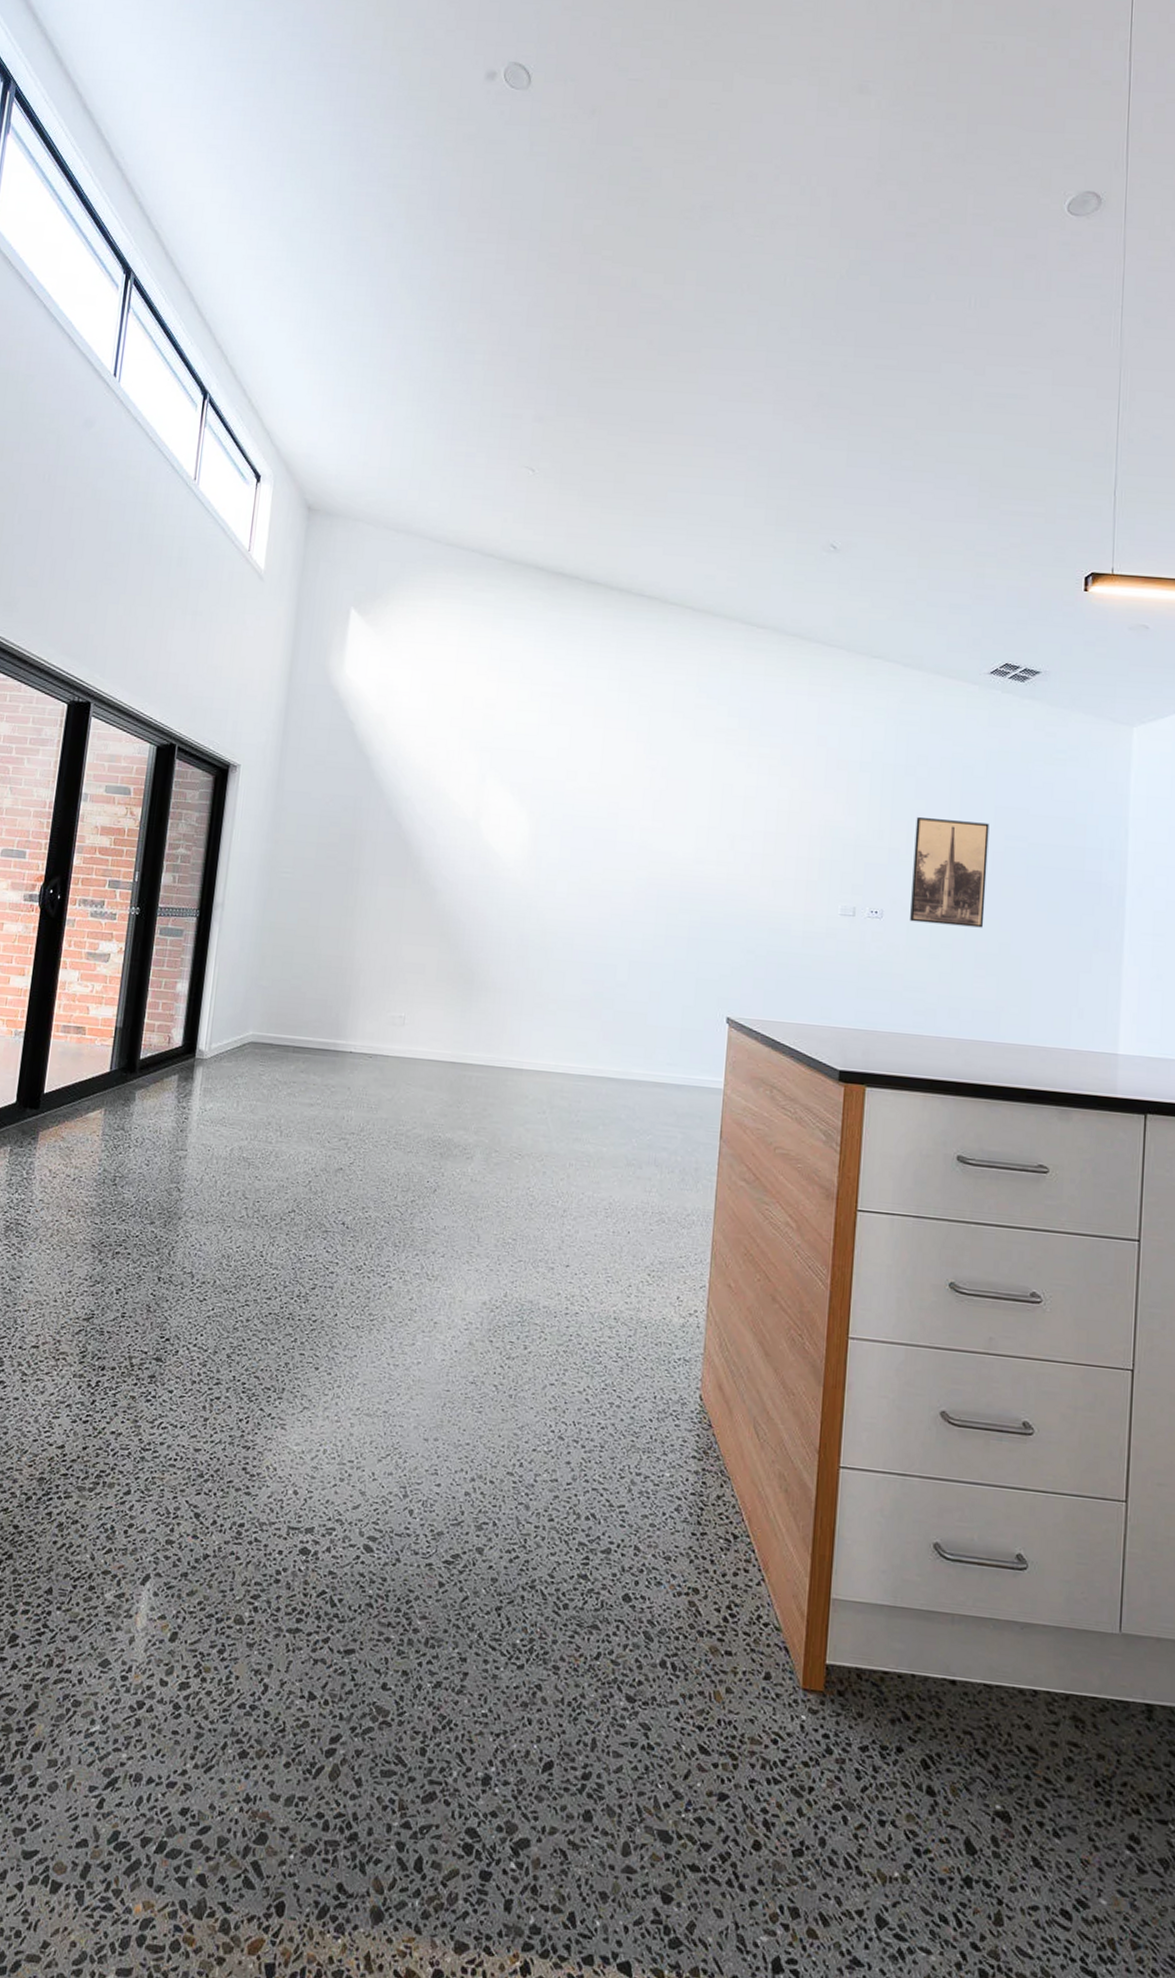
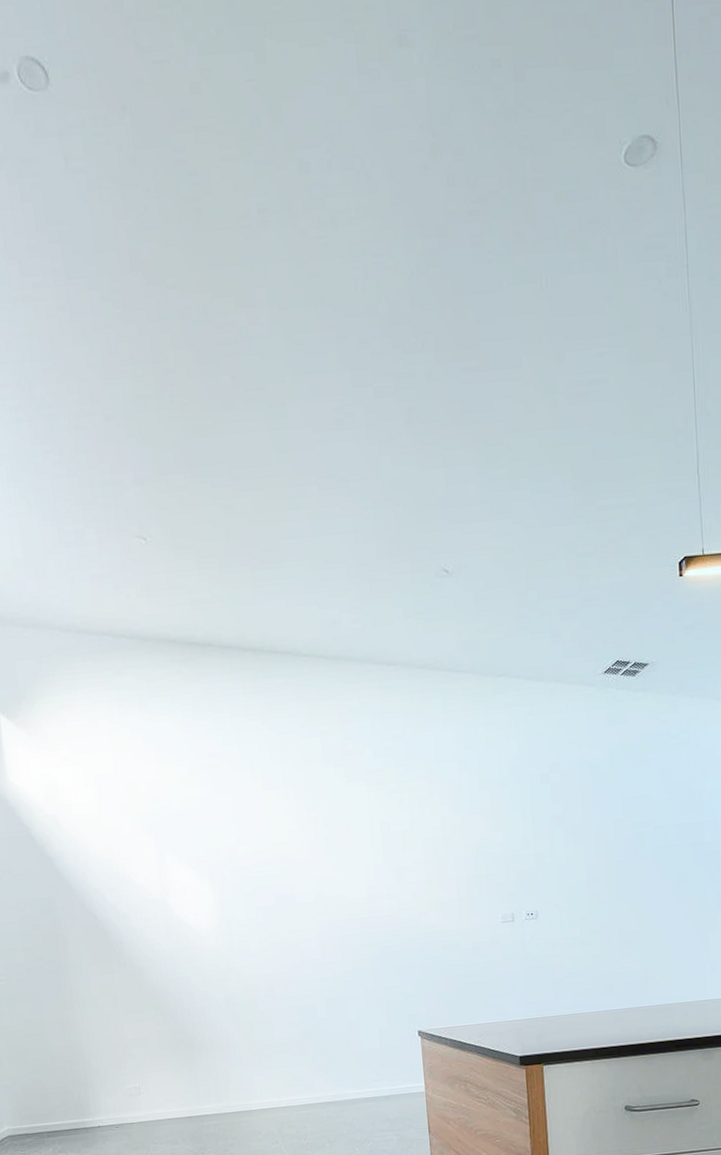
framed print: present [910,817,990,928] -> none [555,815,625,917]

